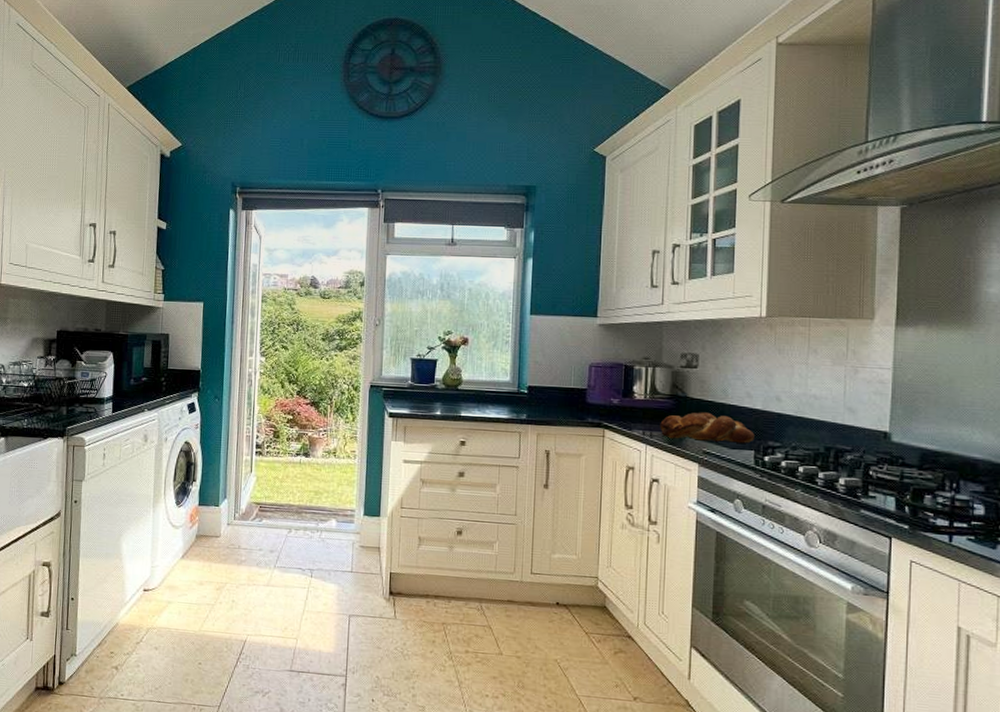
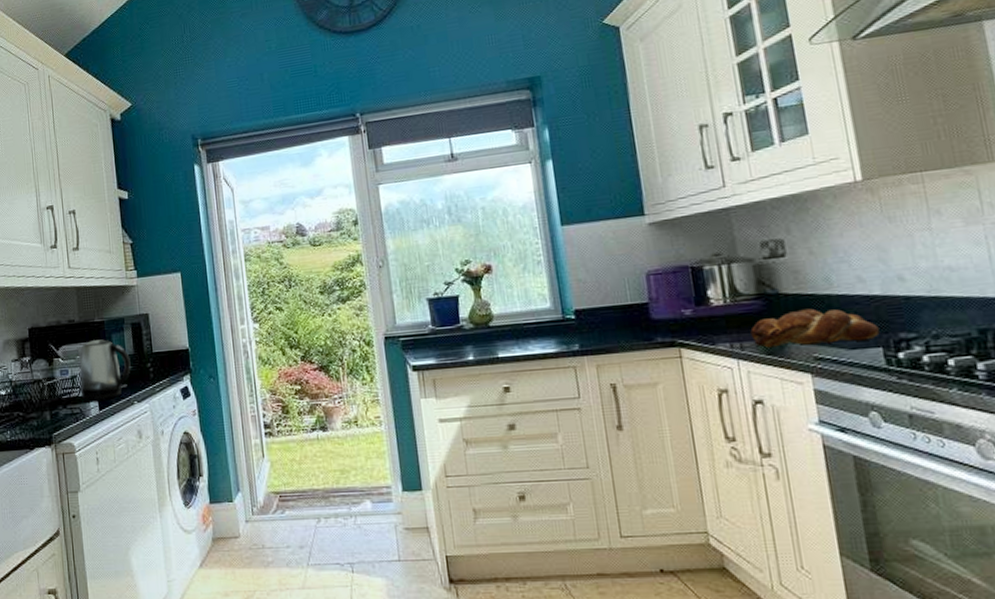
kettle: none [97,350,147,404] -> present [77,339,131,401]

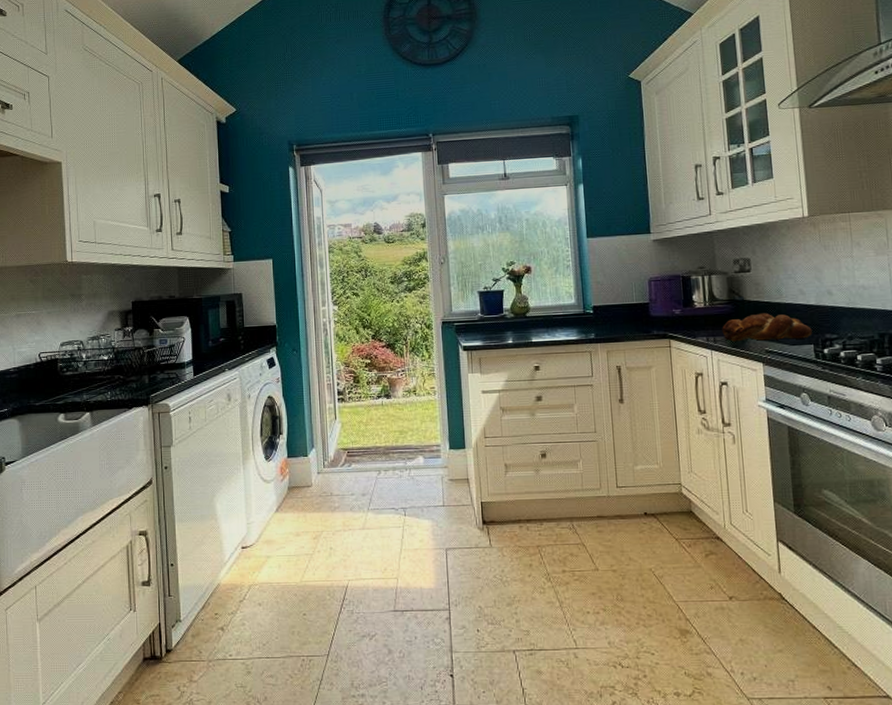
kettle: present [77,339,131,401] -> none [176,314,224,368]

